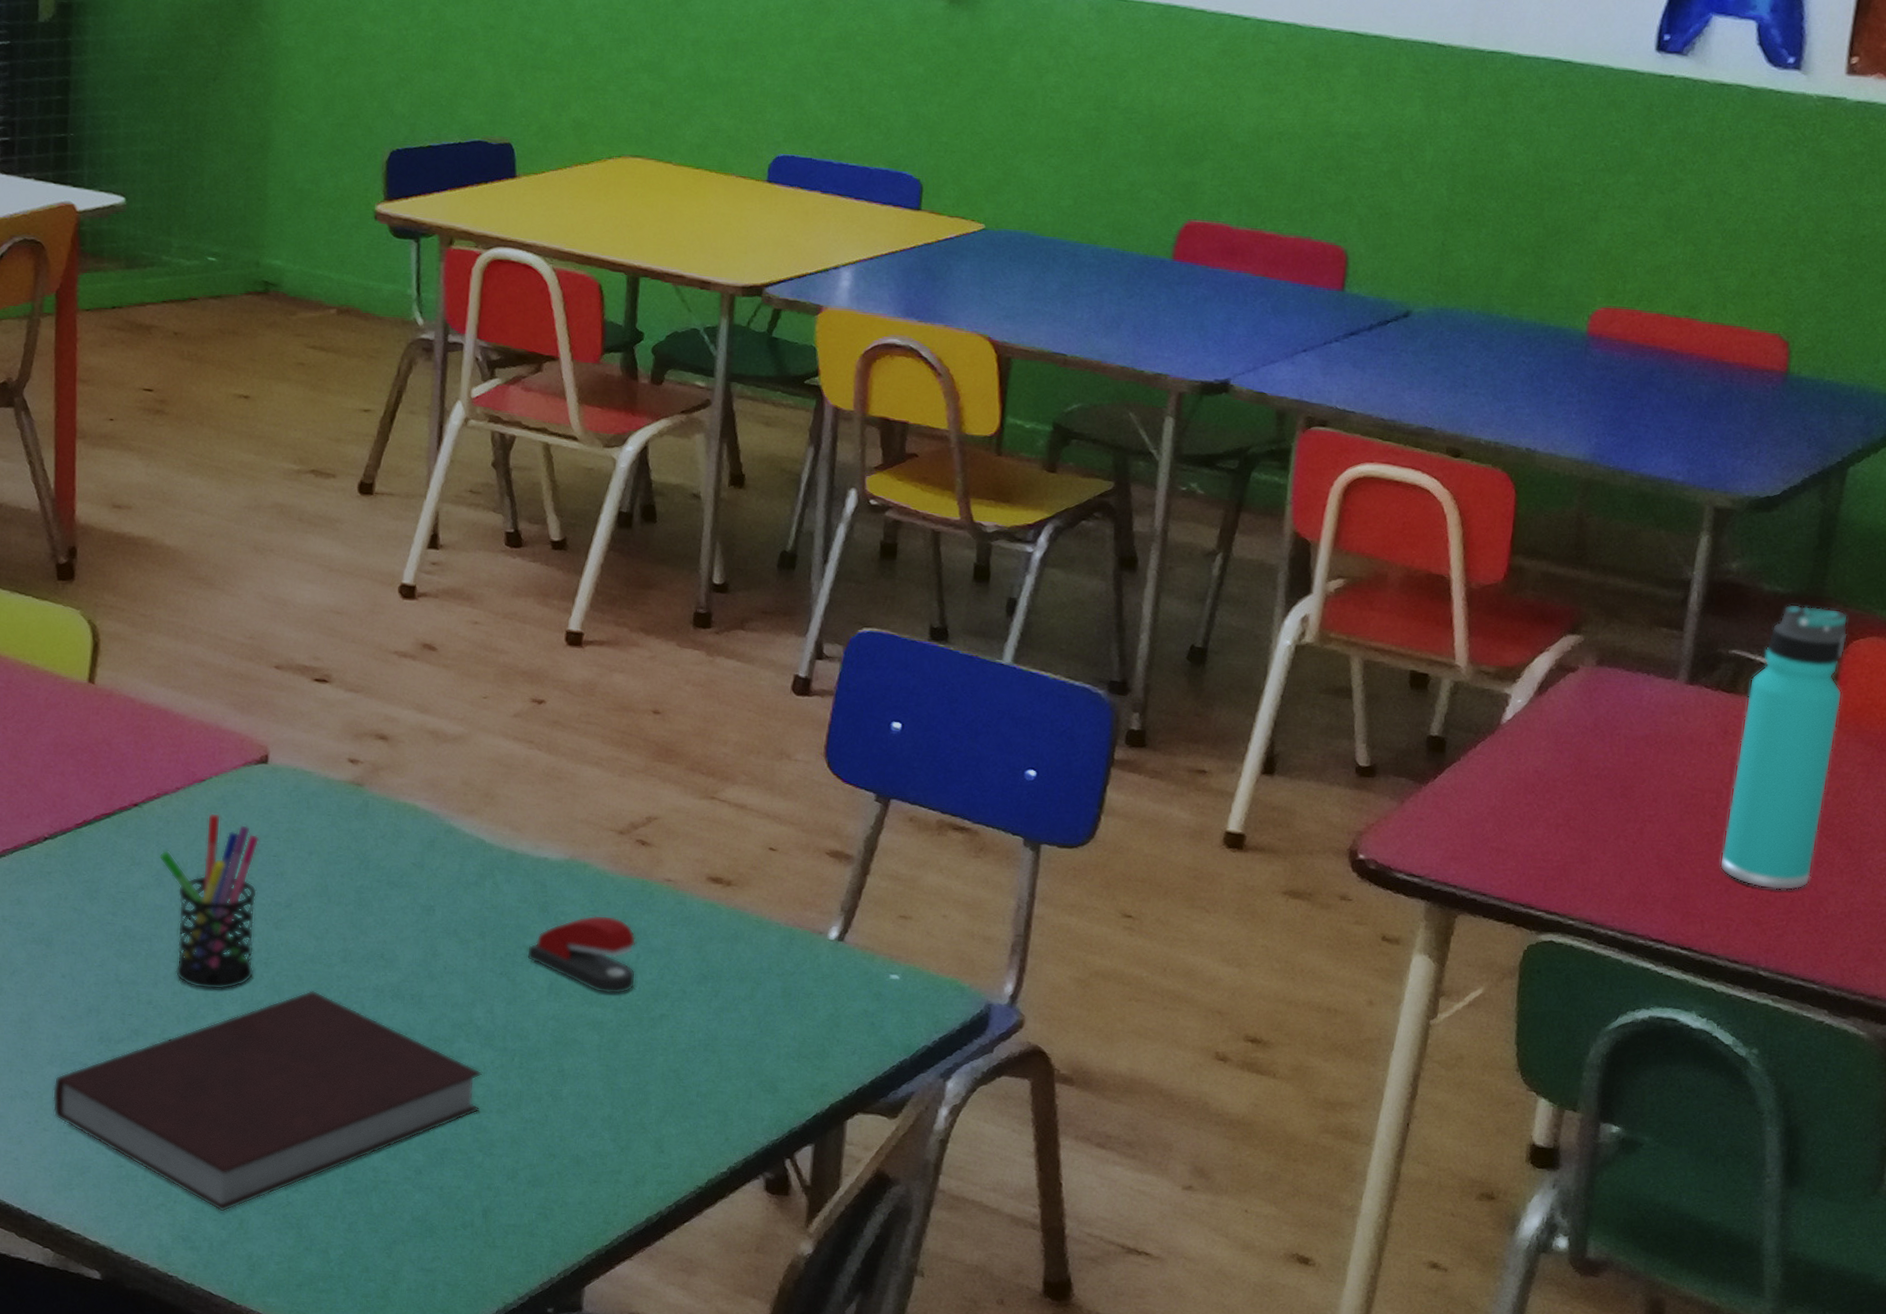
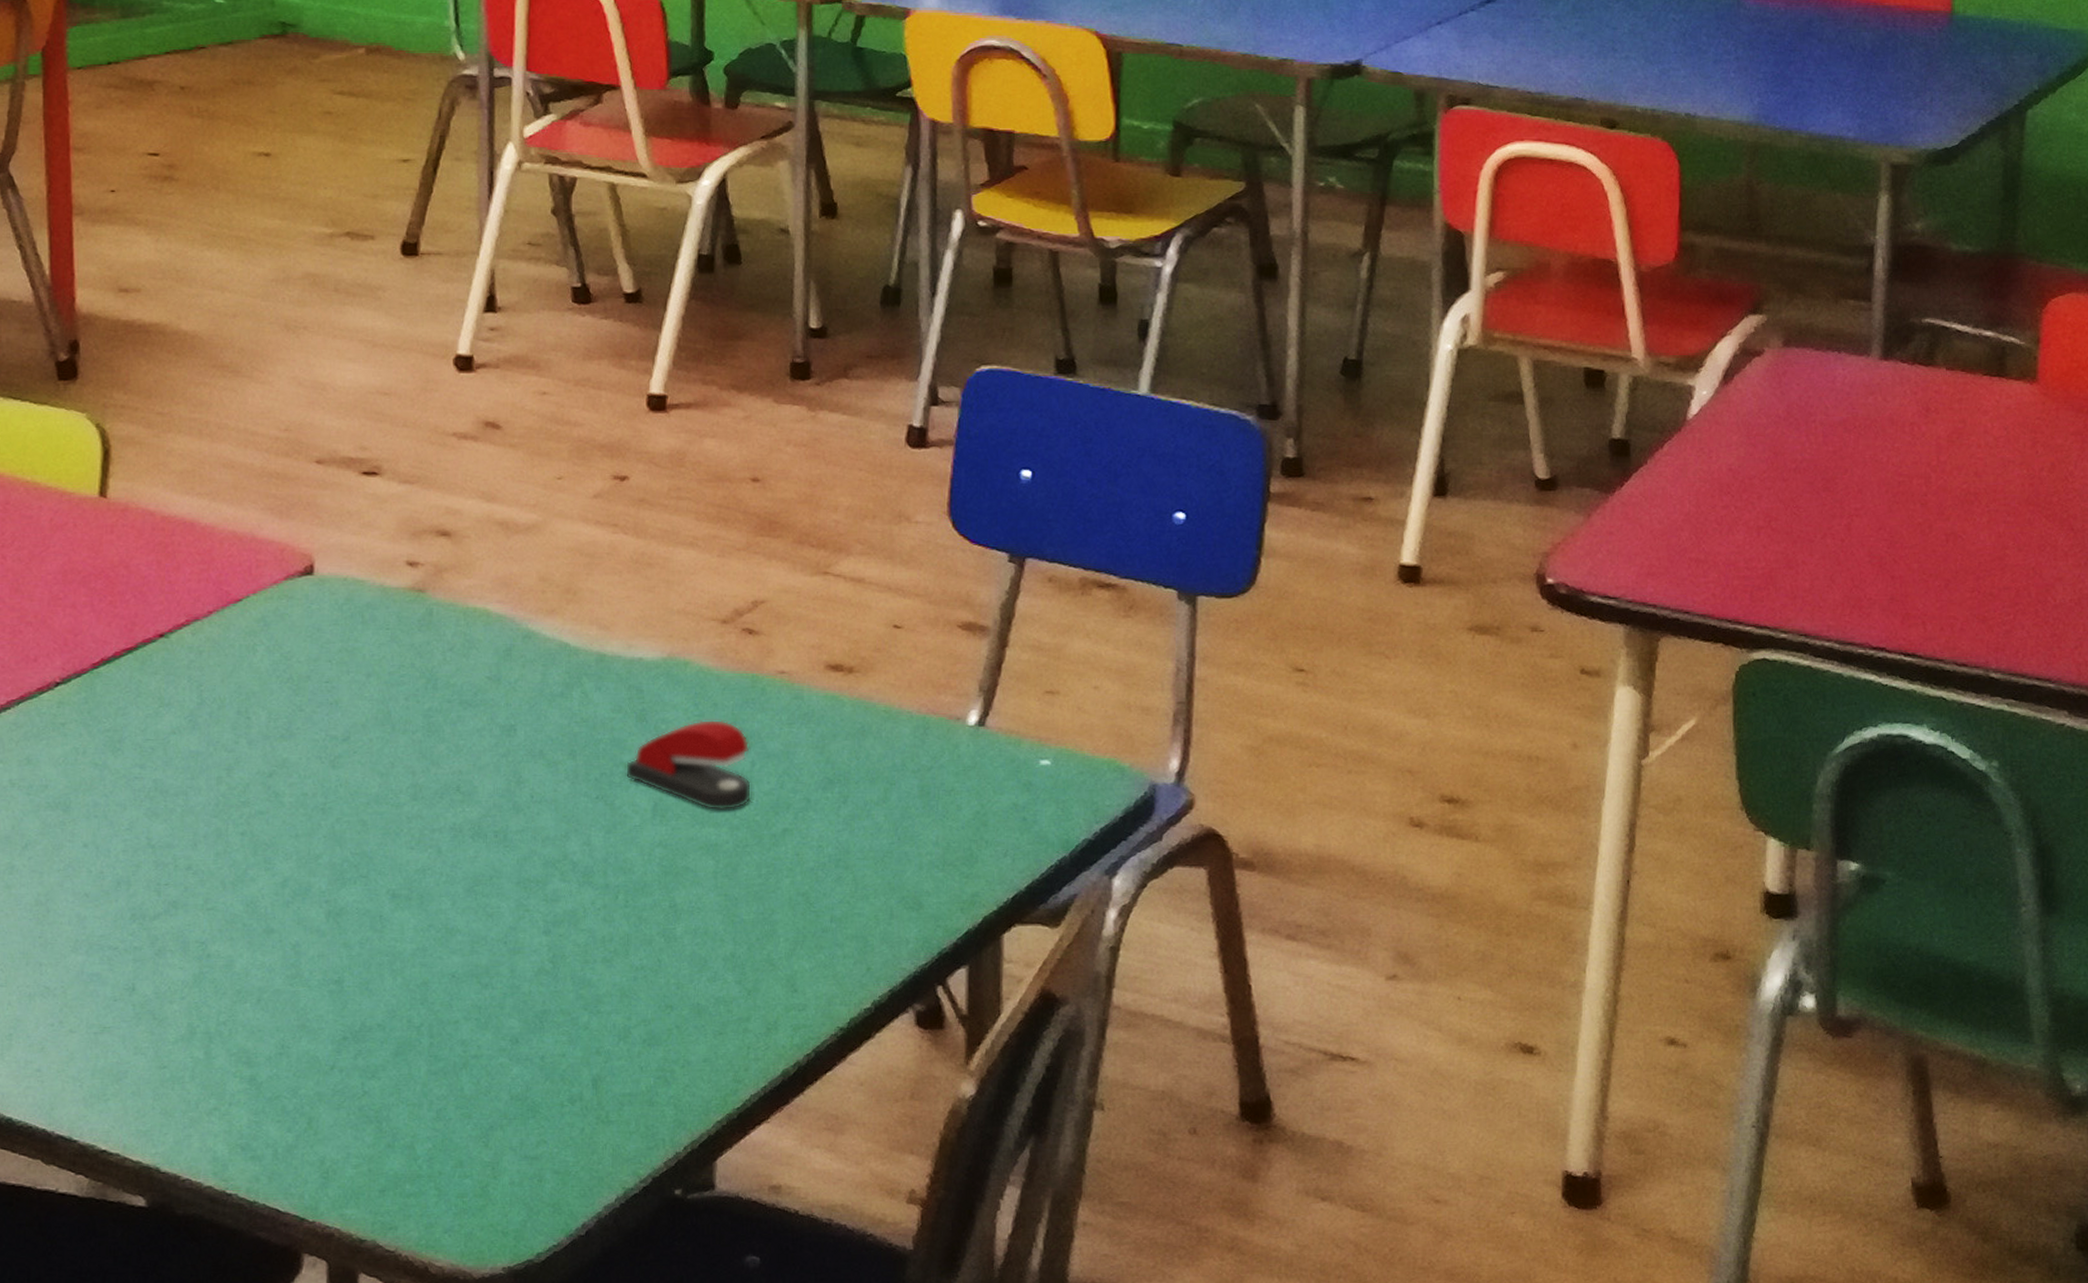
notebook: present [52,990,482,1212] -> none [78,836,582,1111]
pen holder: present [159,813,260,990] -> none [191,638,310,846]
thermos bottle: present [1719,603,1849,891] -> none [1936,263,2047,581]

